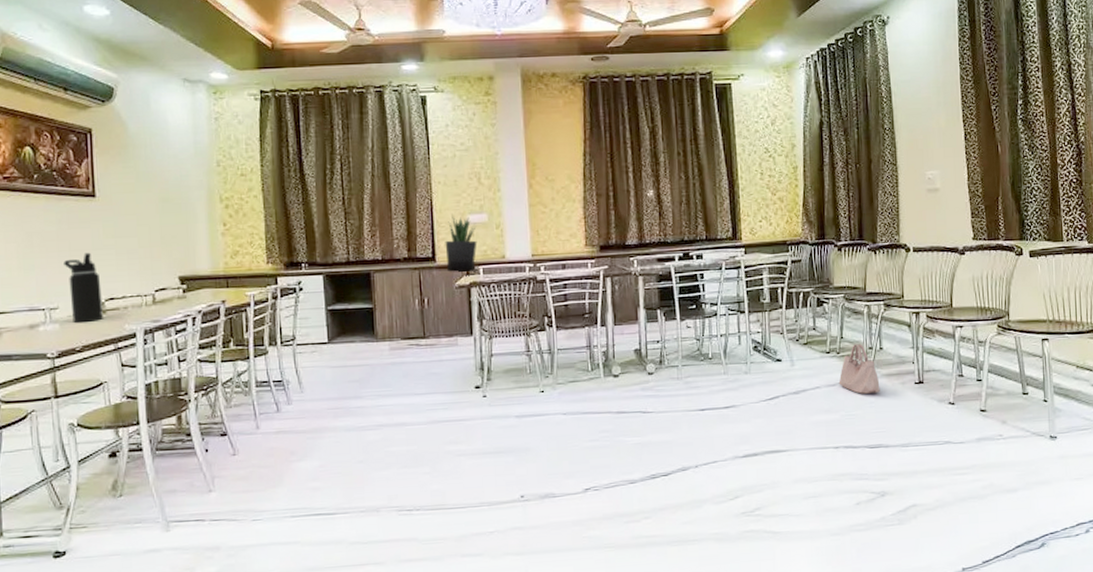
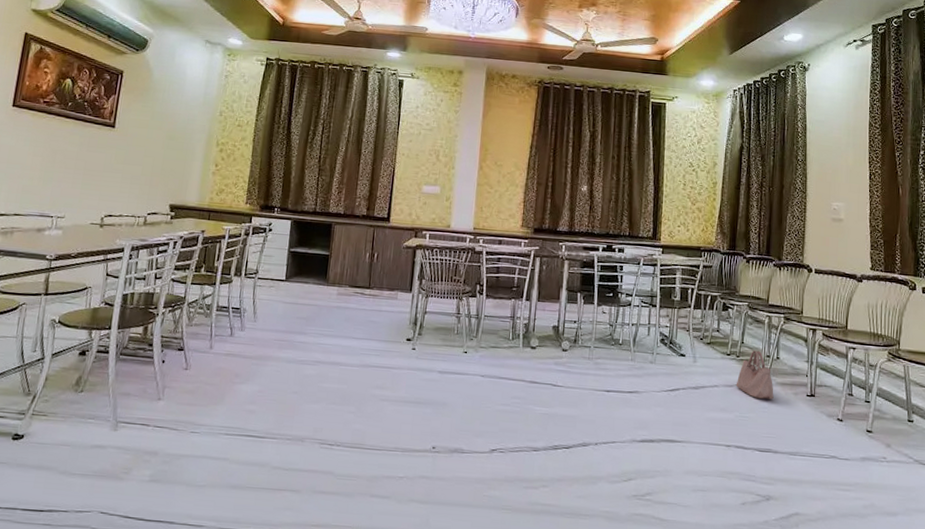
water bottle: present [64,252,103,324] -> none [74,173,104,234]
planter: present [445,214,477,273] -> none [399,183,428,236]

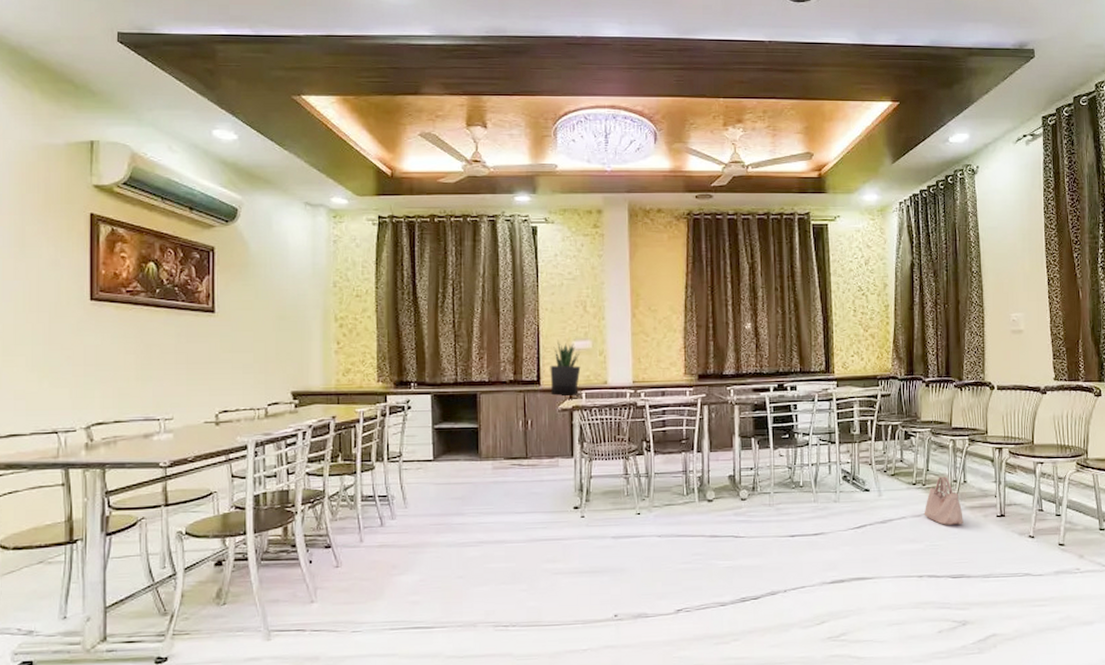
planter: none [399,183,428,236] -> present [550,340,581,397]

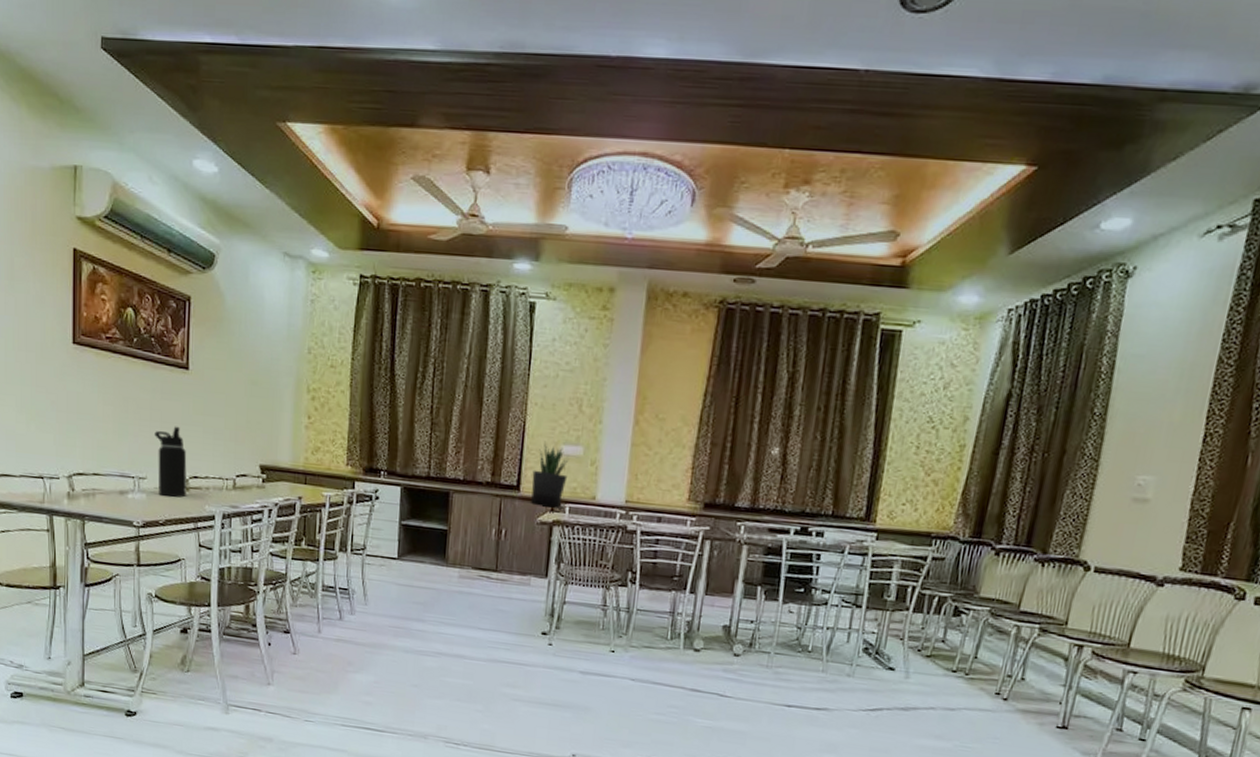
water bottle: none [181,366,216,434] -> present [154,426,187,498]
handbag: present [924,476,964,525] -> none [959,668,1012,729]

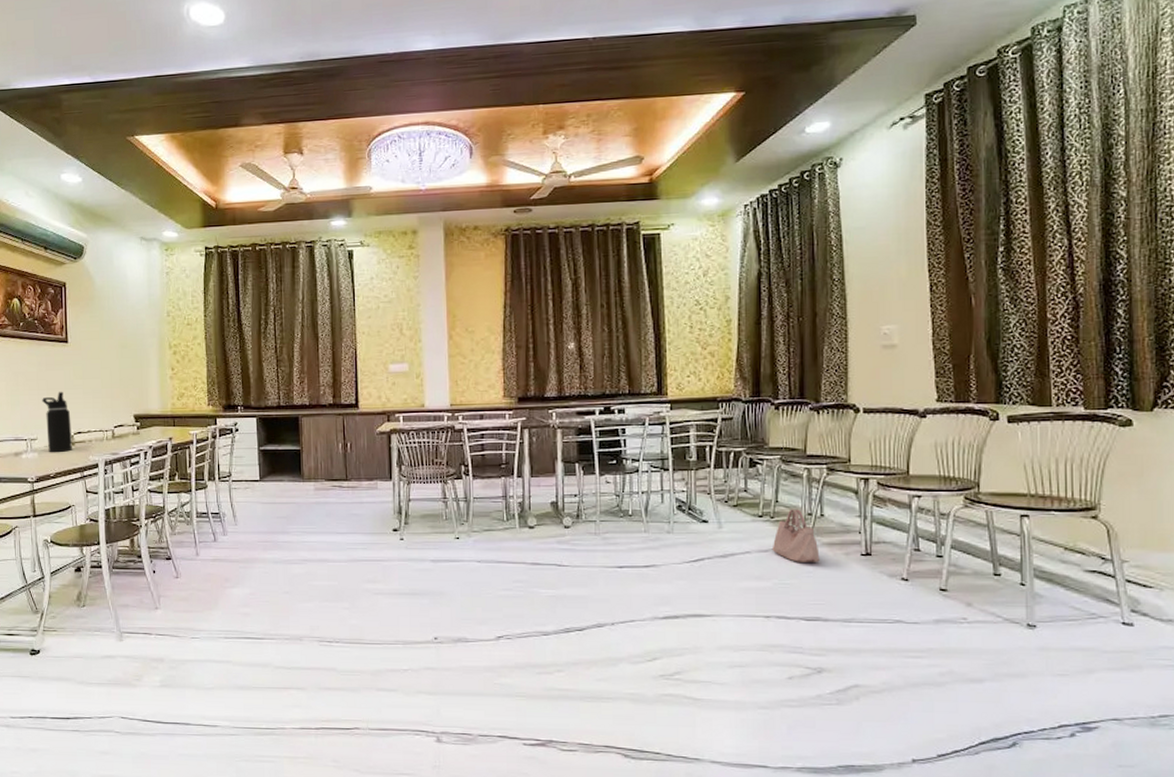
planter: present [531,442,568,509] -> none [367,364,398,420]
handbag: none [959,668,1012,729] -> present [772,509,820,562]

